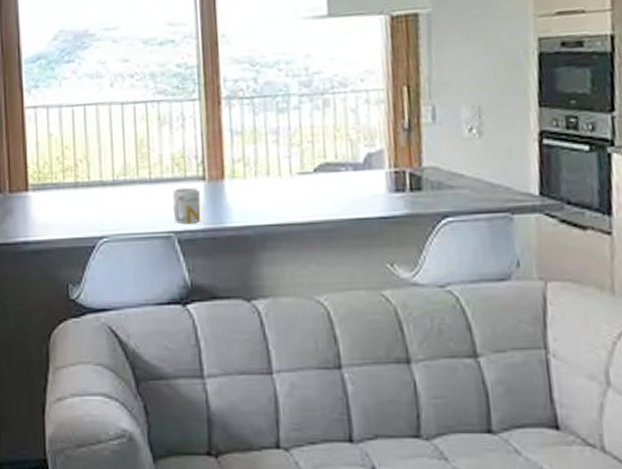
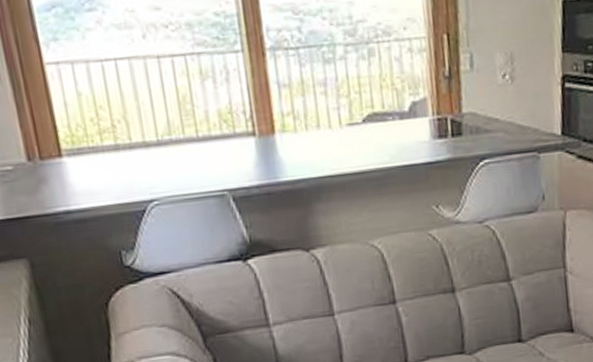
mug: present [173,187,201,224] -> none [223,144,255,181]

